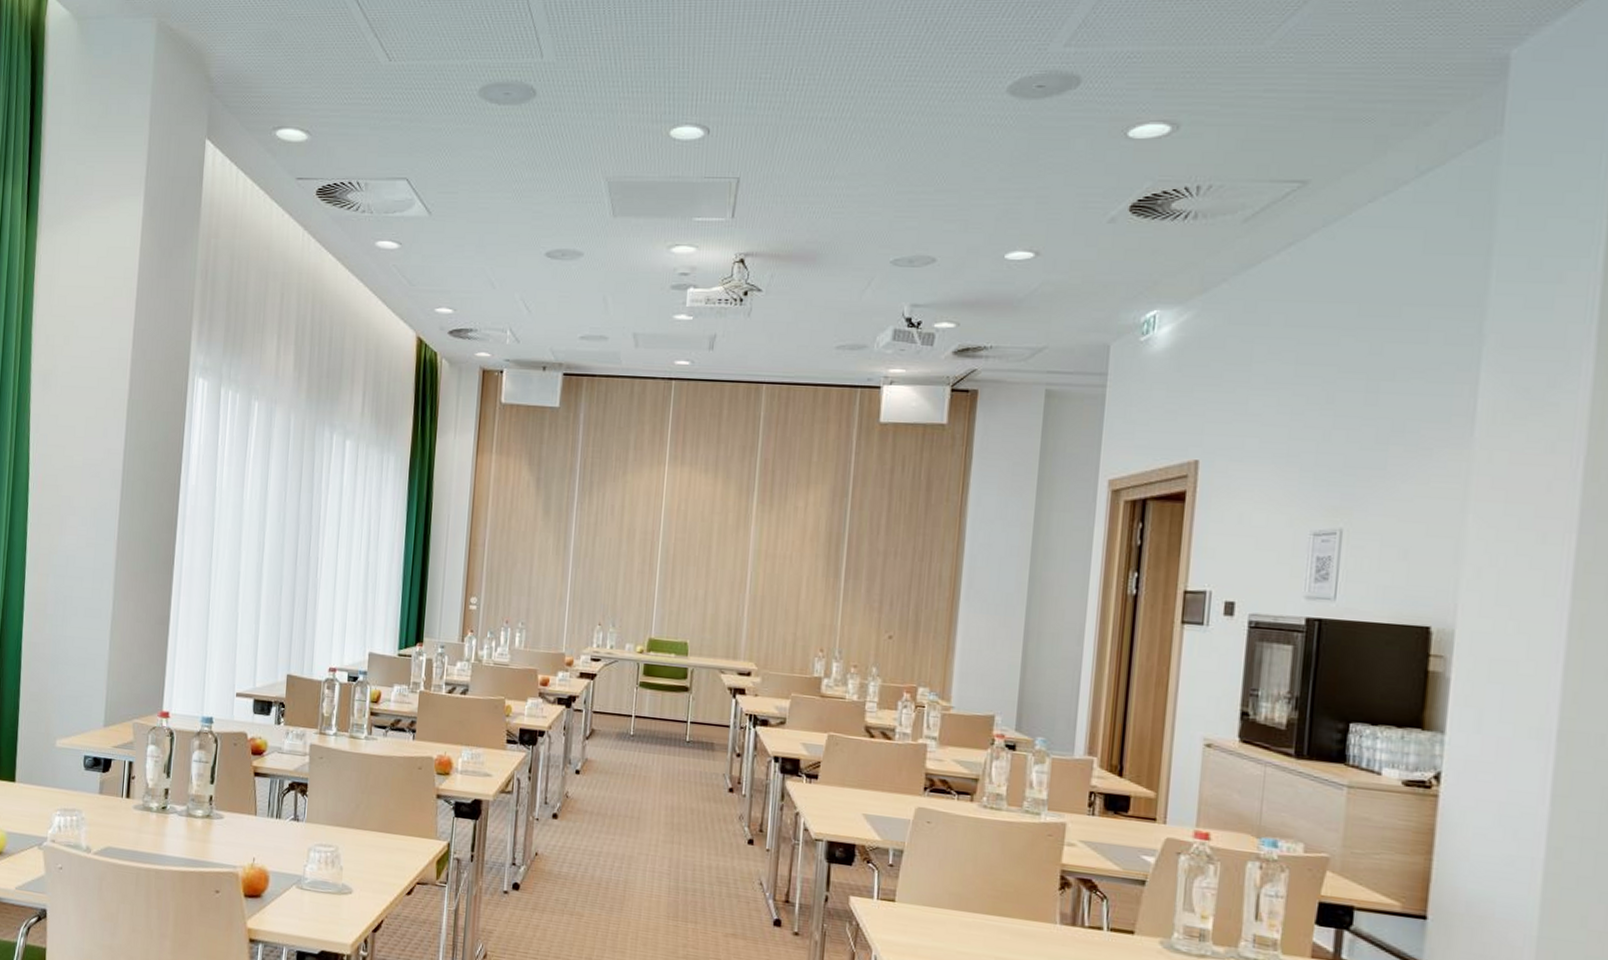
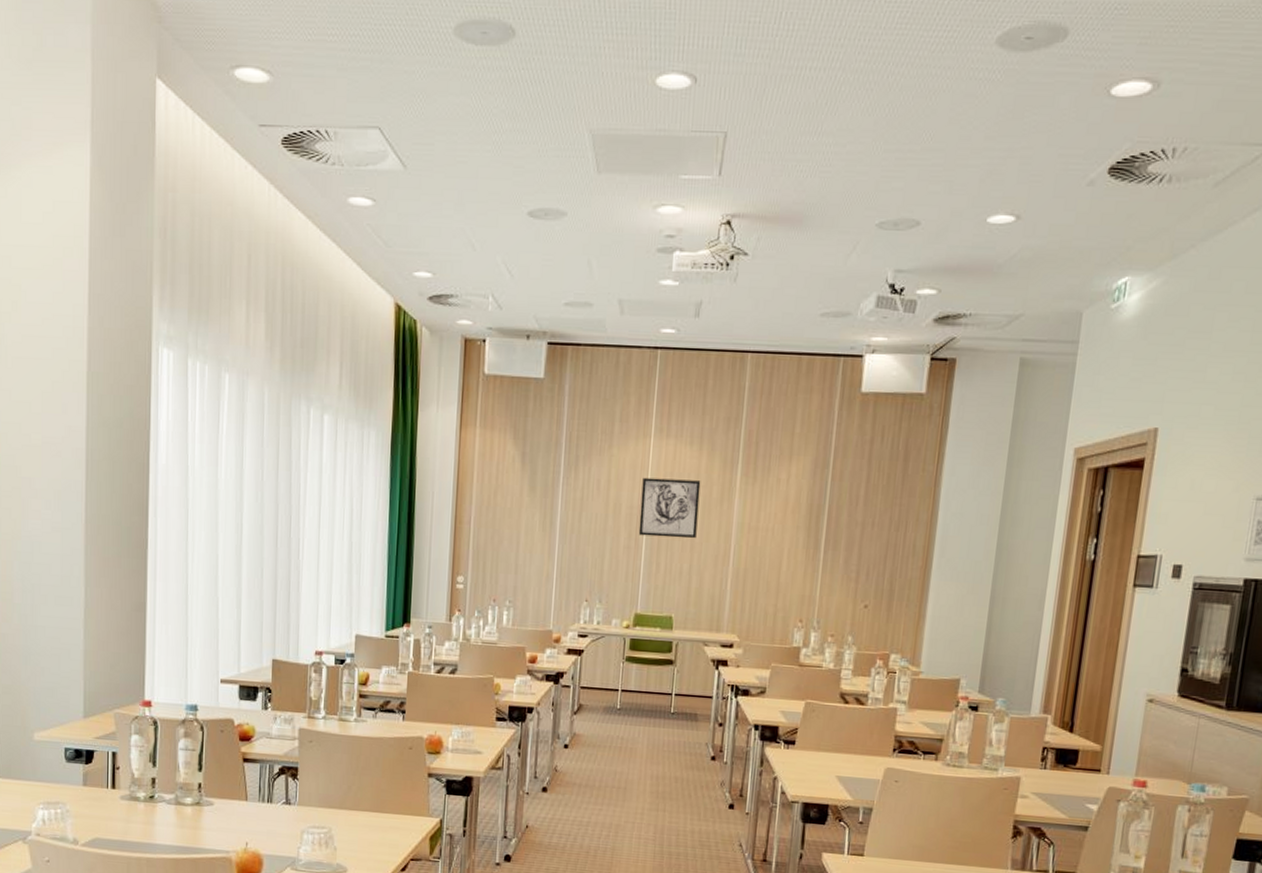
wall art: none [652,503,716,565] -> present [638,477,701,539]

